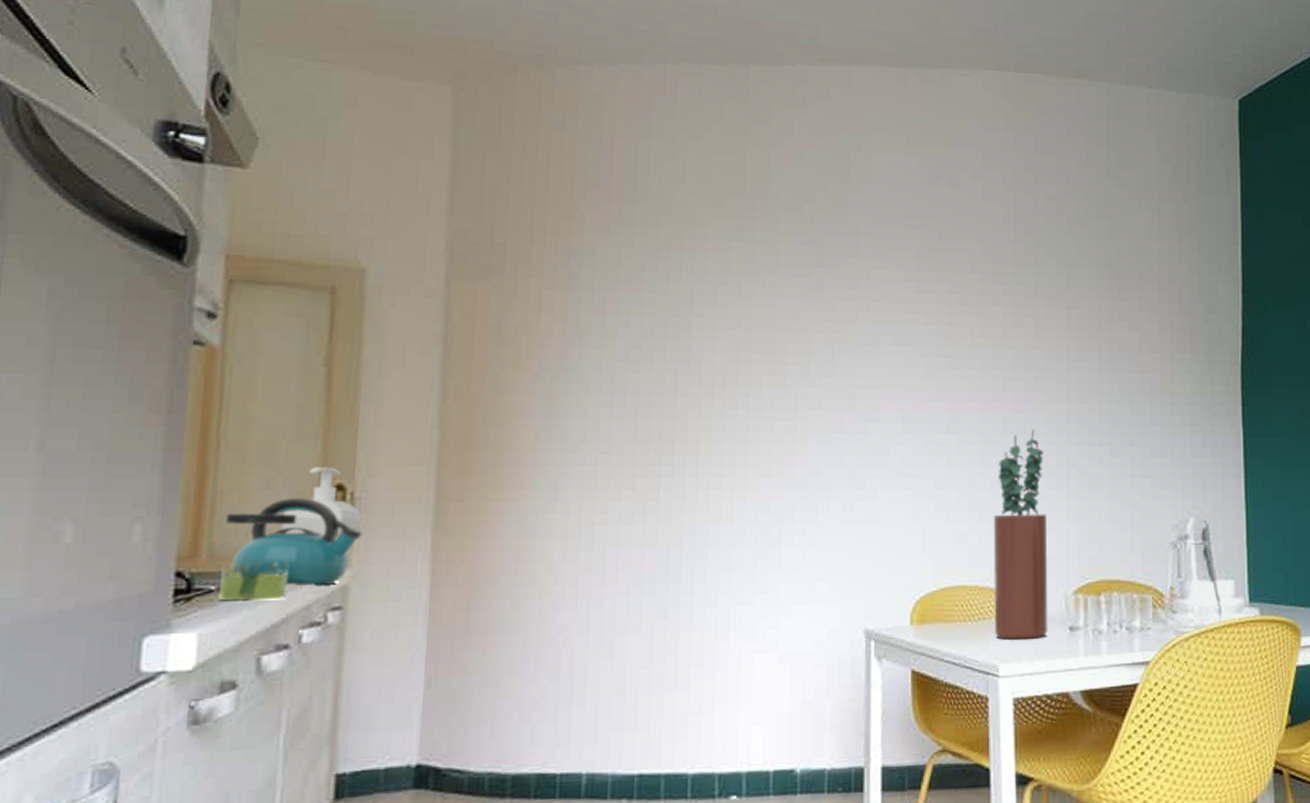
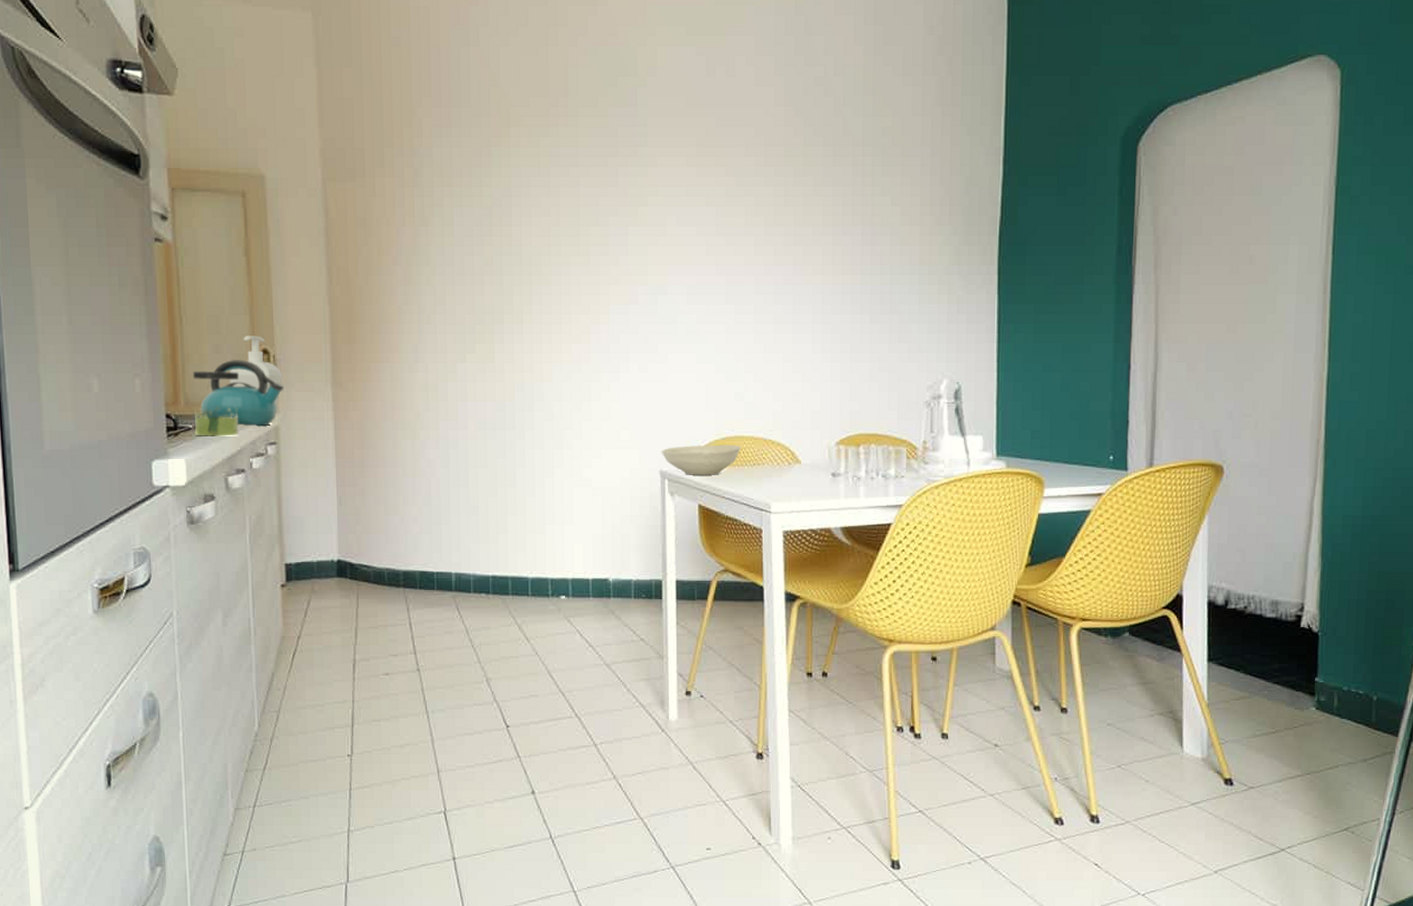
bowl: none [866,596,964,634] -> present [661,444,742,475]
vase: present [993,430,1048,640] -> none [766,300,814,482]

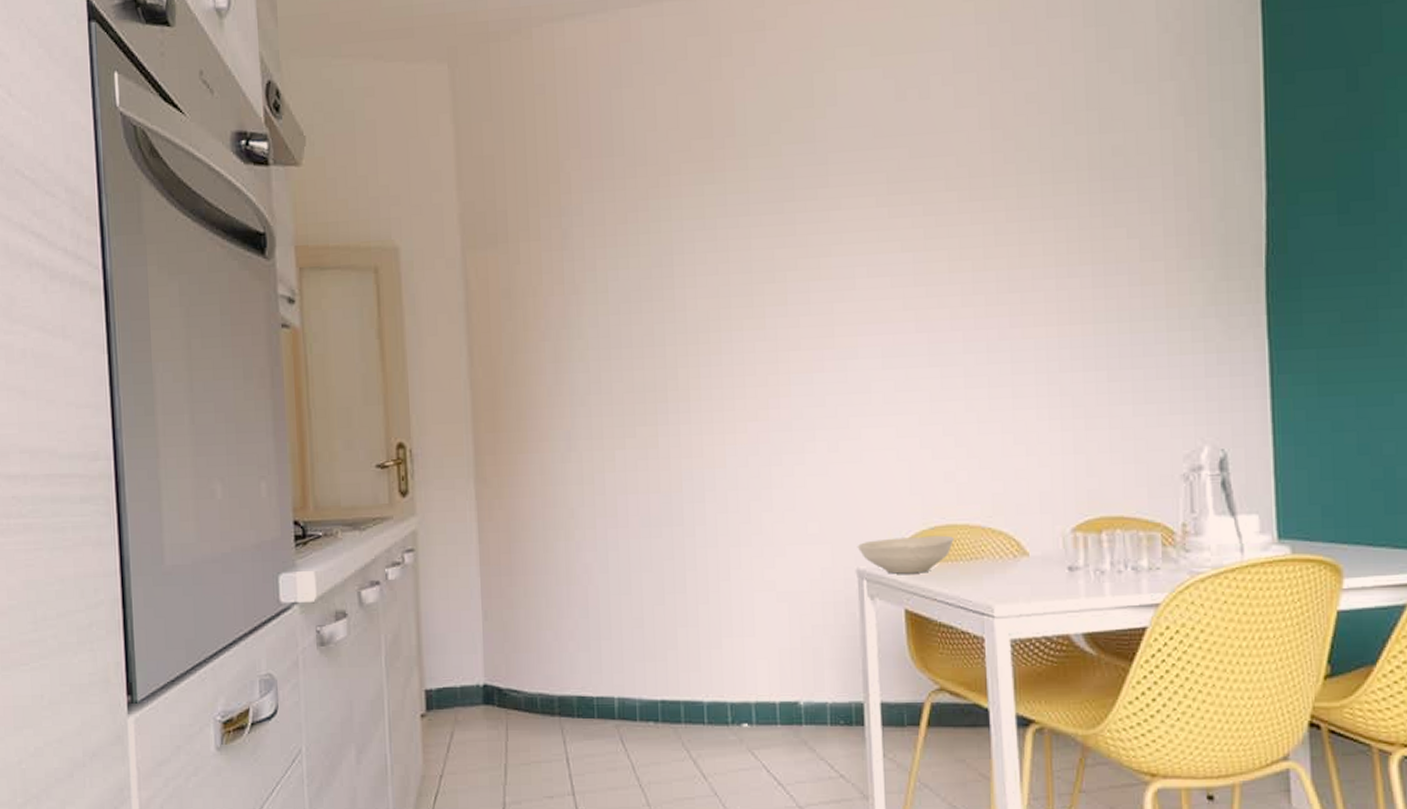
jar: present [193,371,239,436] -> none [323,470,372,545]
kettle: present [200,359,284,427] -> none [331,455,422,532]
soap bottle: present [229,336,283,421] -> none [362,428,420,525]

